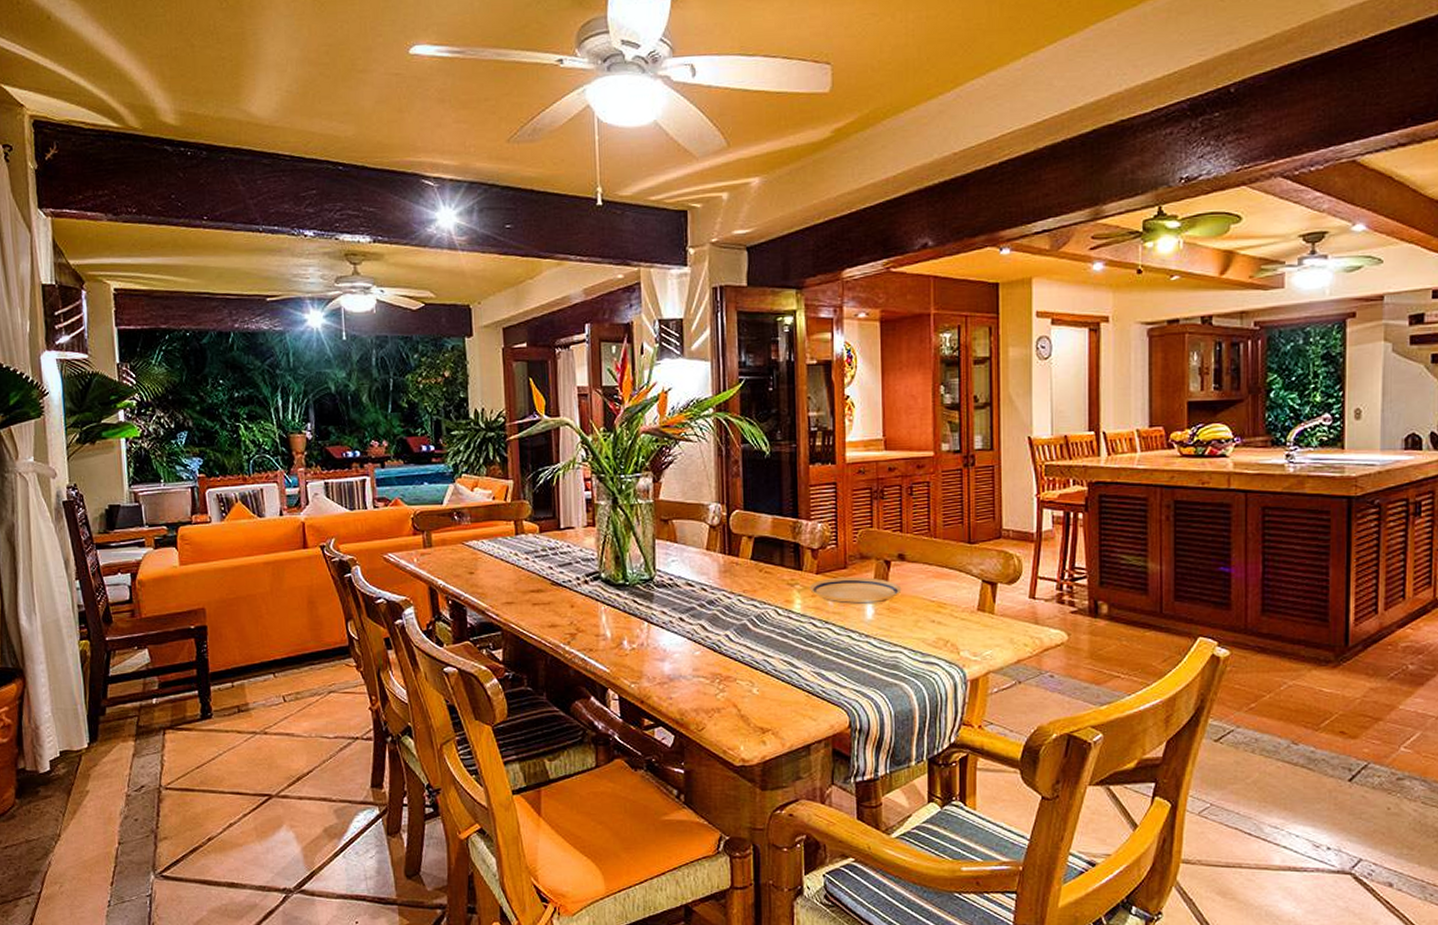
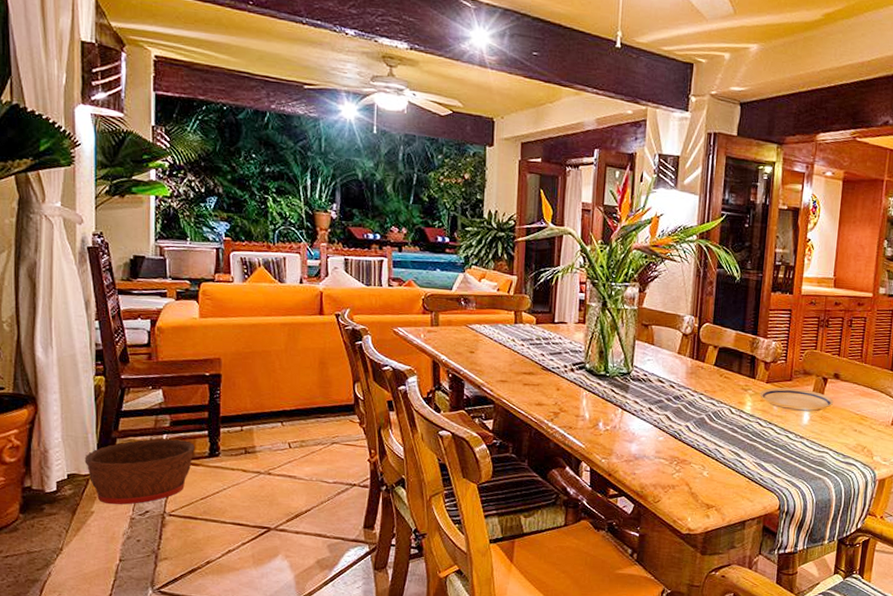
basket: none [75,702,186,780] -> present [84,439,195,505]

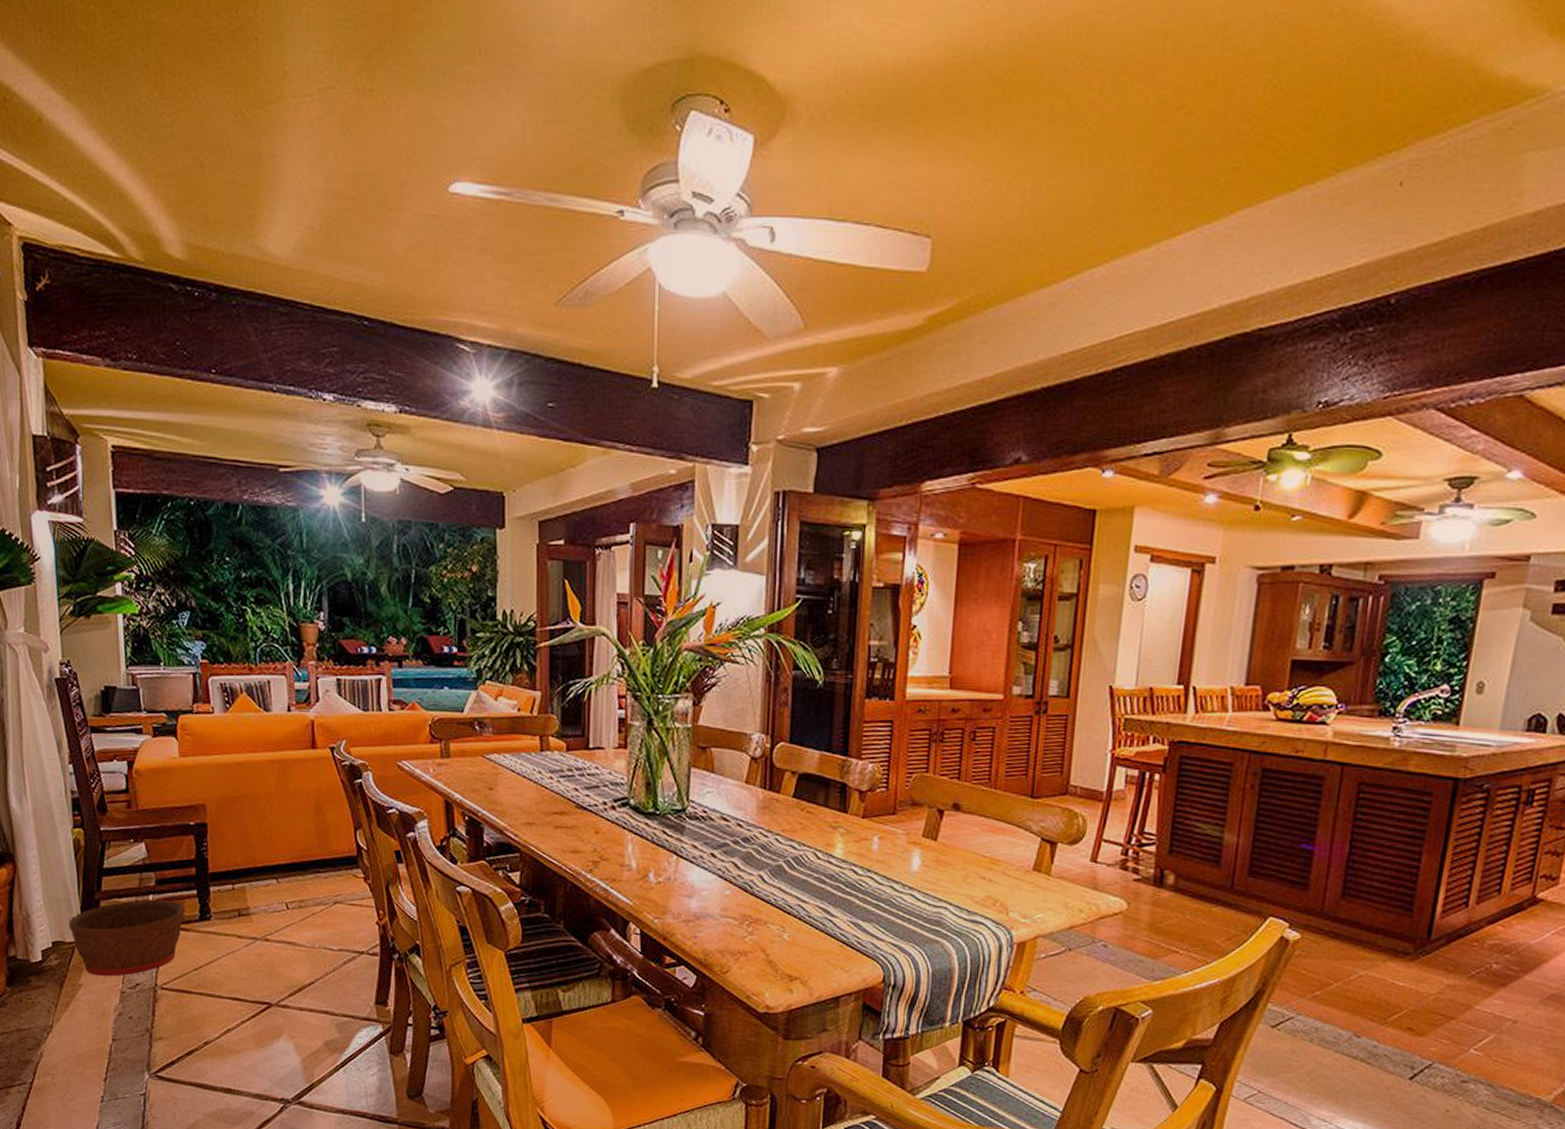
plate: present [760,387,834,413] -> none [854,823,954,857]

